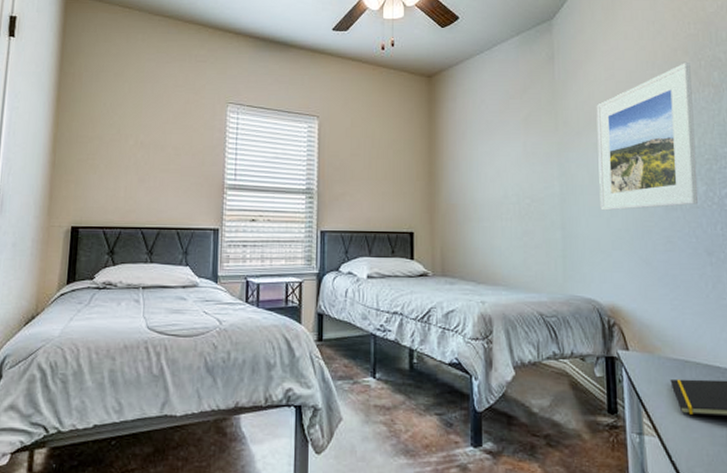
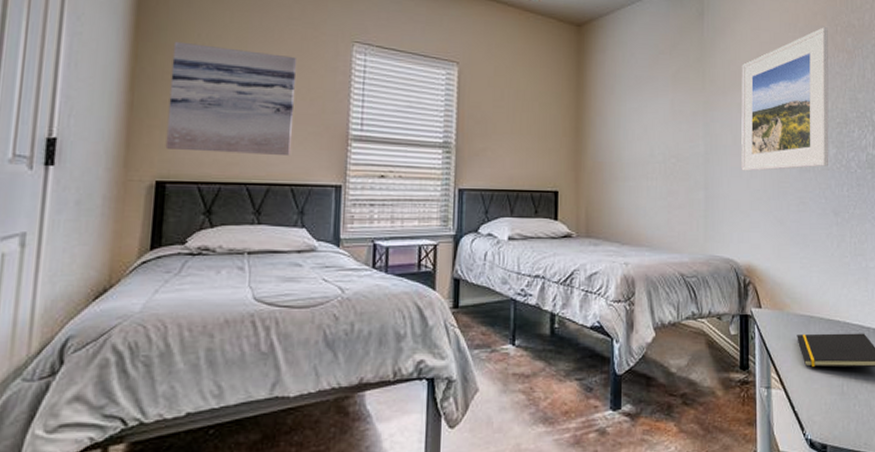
wall art: none [79,110,182,204] -> present [165,41,298,157]

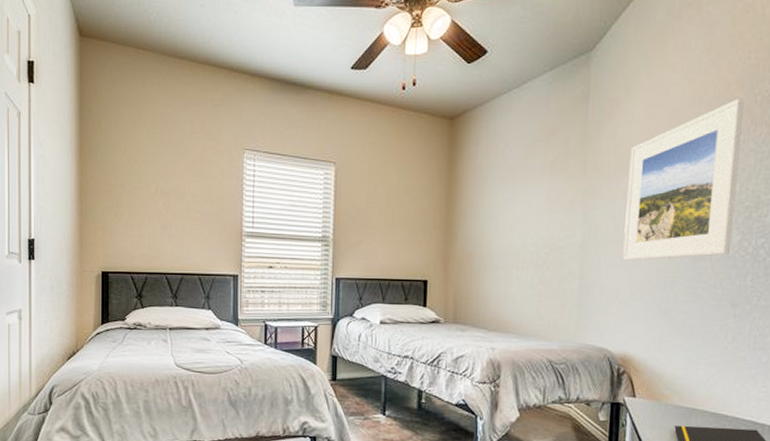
wall art: present [165,41,298,157] -> none [106,158,200,251]

